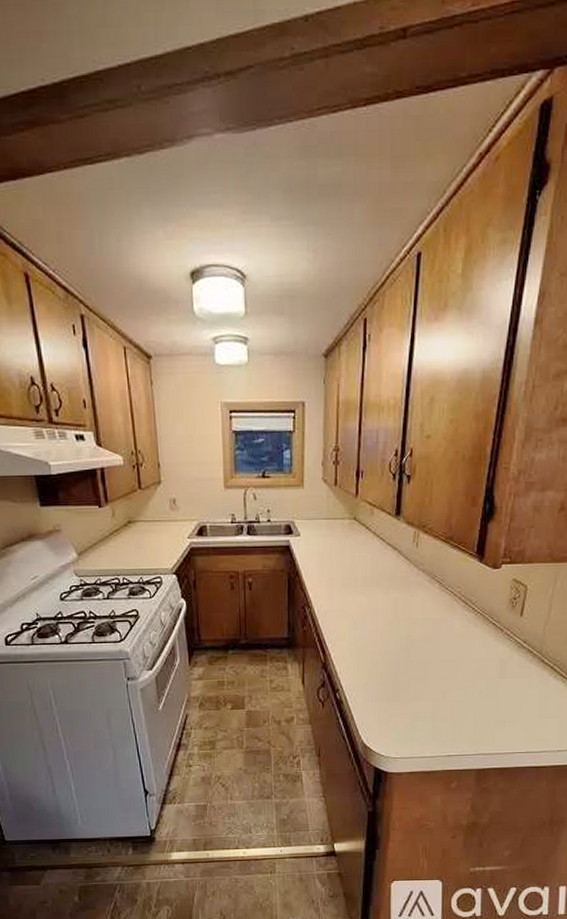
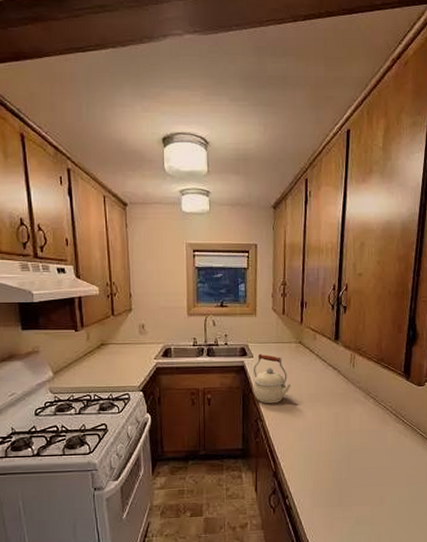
kettle: none [299,531,344,589] -> present [252,353,291,404]

